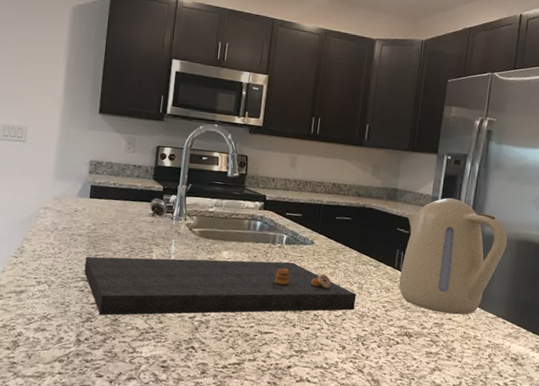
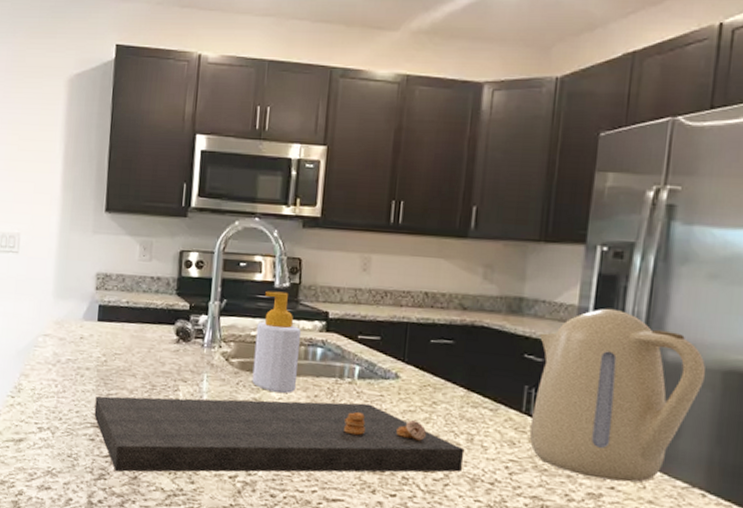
soap bottle: none [208,178,246,255] -> present [252,291,302,393]

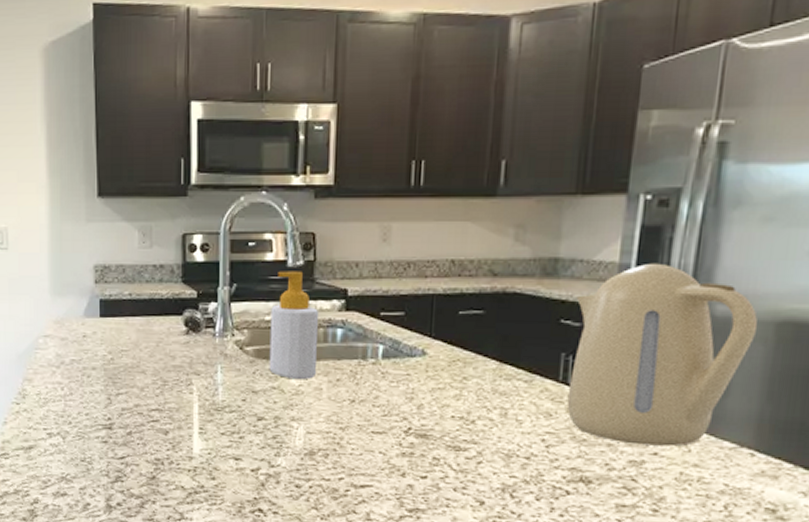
cutting board: present [94,396,465,472] -> none [105,384,498,473]

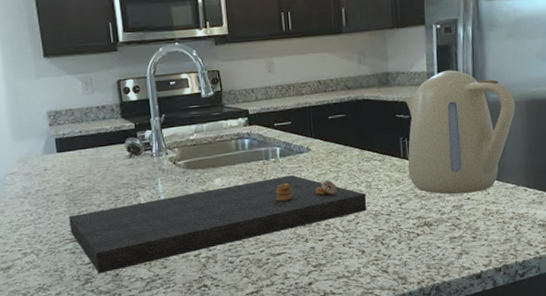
cutting board: none [105,384,498,473] -> present [69,175,367,274]
soap bottle: present [269,271,320,380] -> none [193,99,233,182]

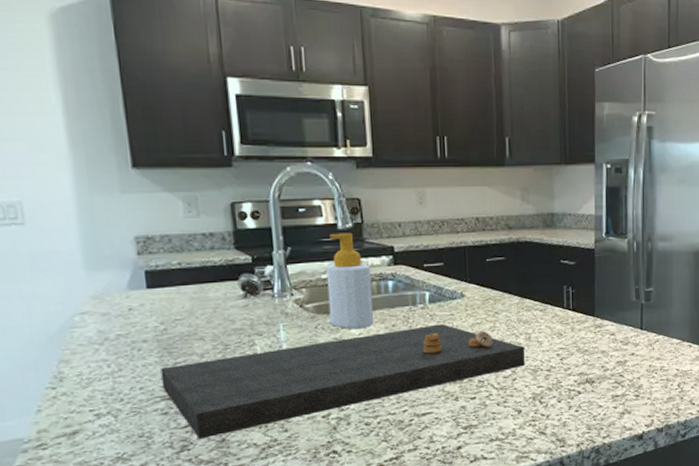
soap bottle: none [193,99,233,182] -> present [326,232,373,329]
kettle: present [403,69,516,195] -> none [569,214,684,349]

